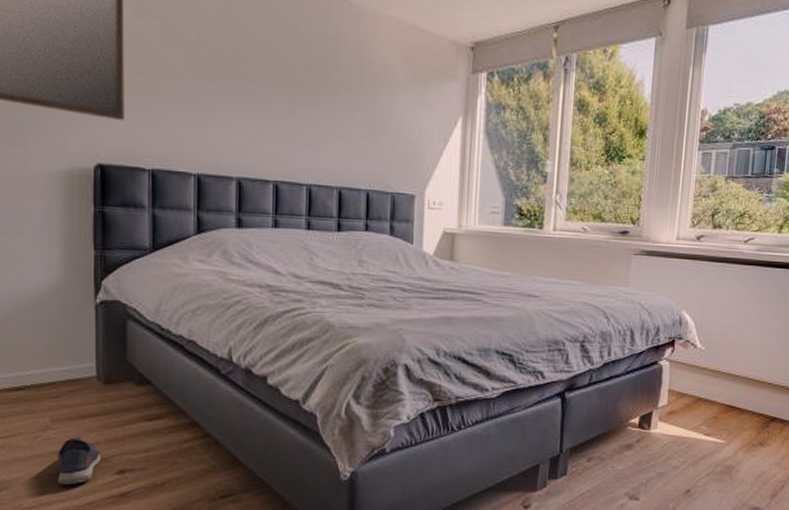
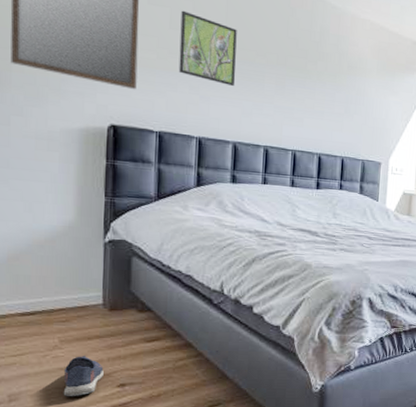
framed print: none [171,21,238,111] -> present [178,10,237,87]

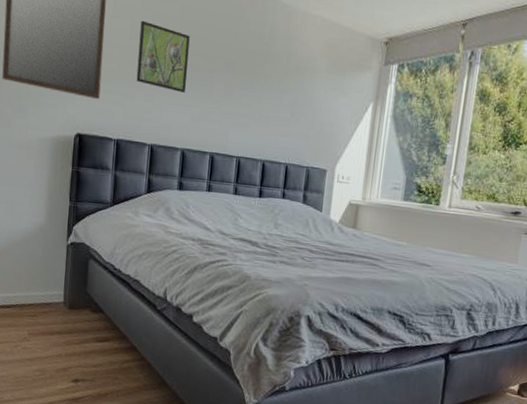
shoe: present [63,355,104,397] -> none [30,348,62,387]

